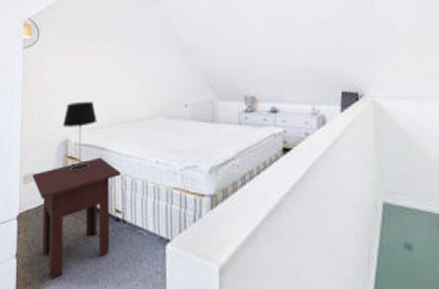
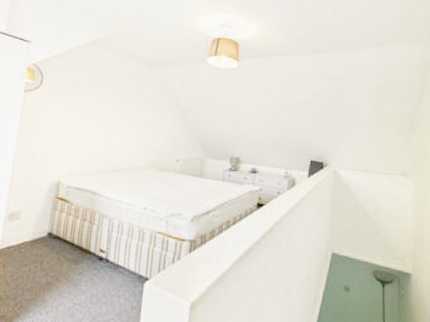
side table: present [32,157,121,279] -> none [18,200,109,313]
table lamp: present [62,101,97,172] -> none [56,147,92,213]

